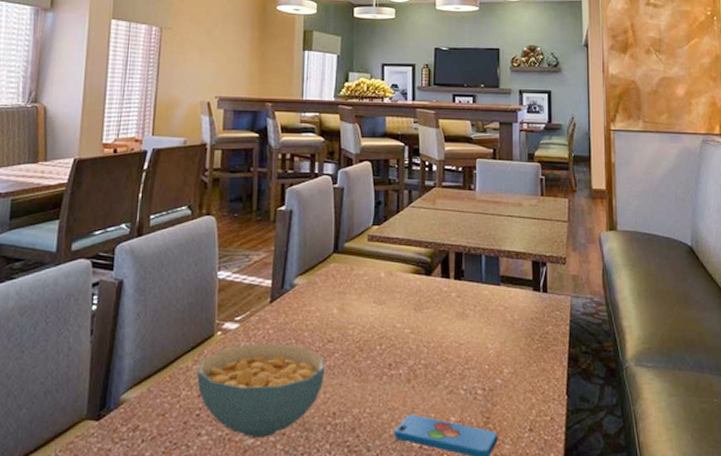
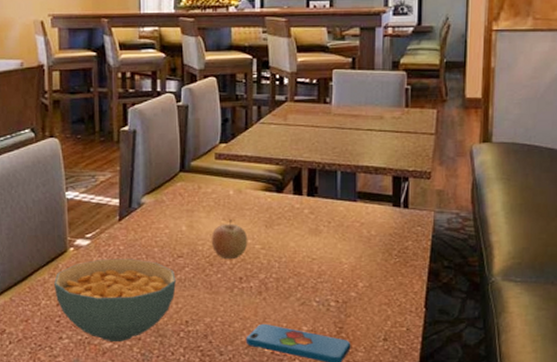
fruit: none [361,303,398,345] -> present [211,220,248,260]

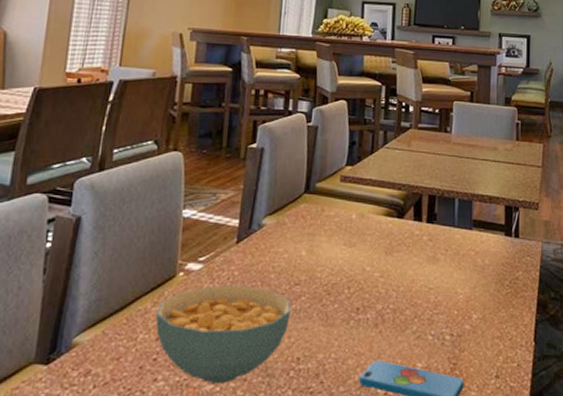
fruit: present [211,220,248,260] -> none [330,245,368,288]

